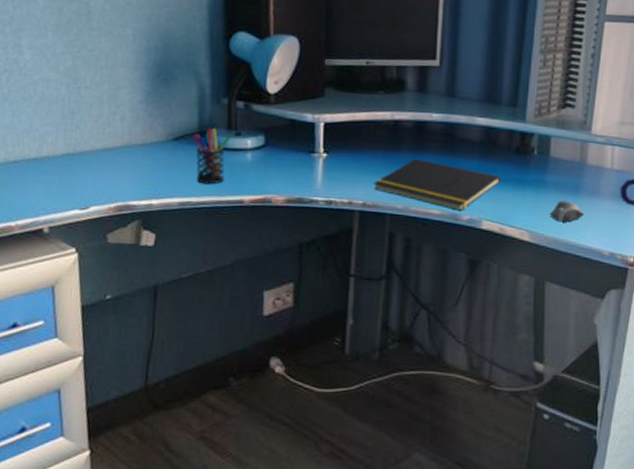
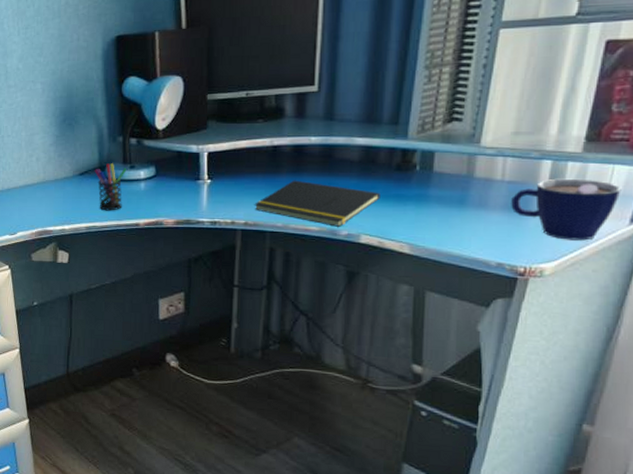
computer mouse: present [549,200,585,222] -> none [431,214,470,235]

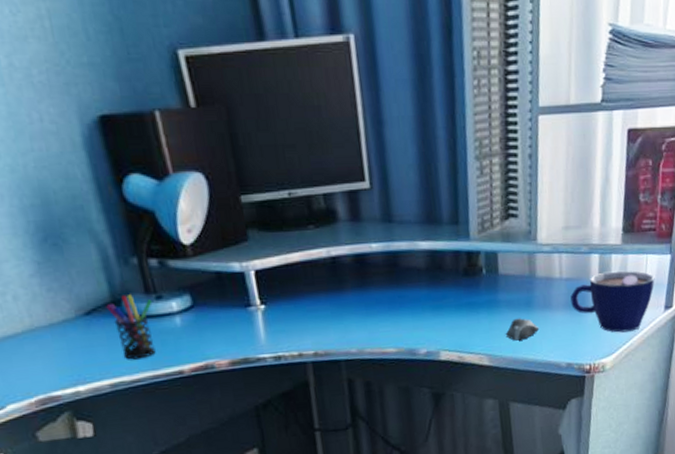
notepad: present [254,180,381,227] -> none [321,296,453,346]
computer mouse: none [431,214,470,235] -> present [505,318,540,341]

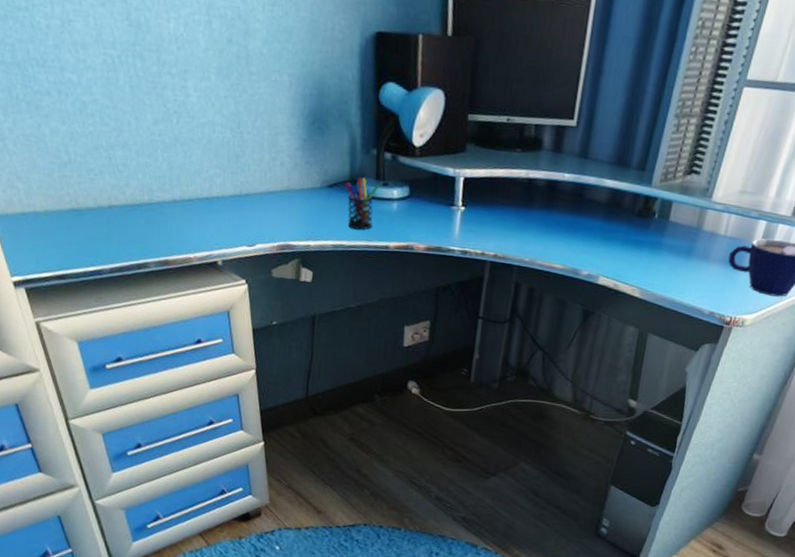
computer mouse: present [505,318,540,341] -> none [660,262,693,283]

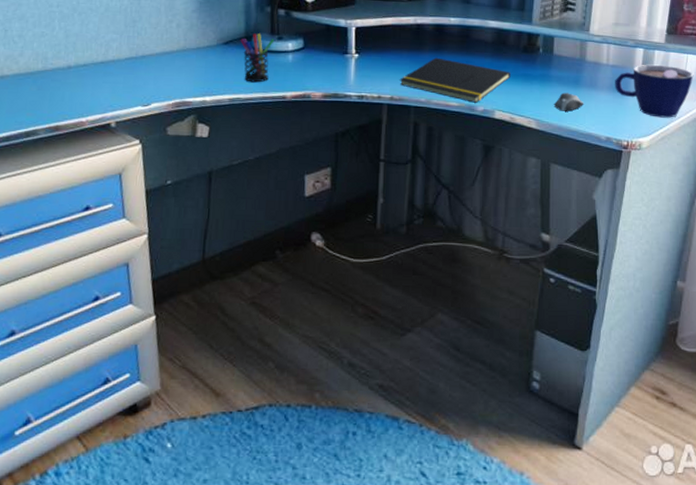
notepad: none [505,216,621,267] -> present [399,57,511,103]
computer mouse: none [660,262,693,283] -> present [553,92,584,112]

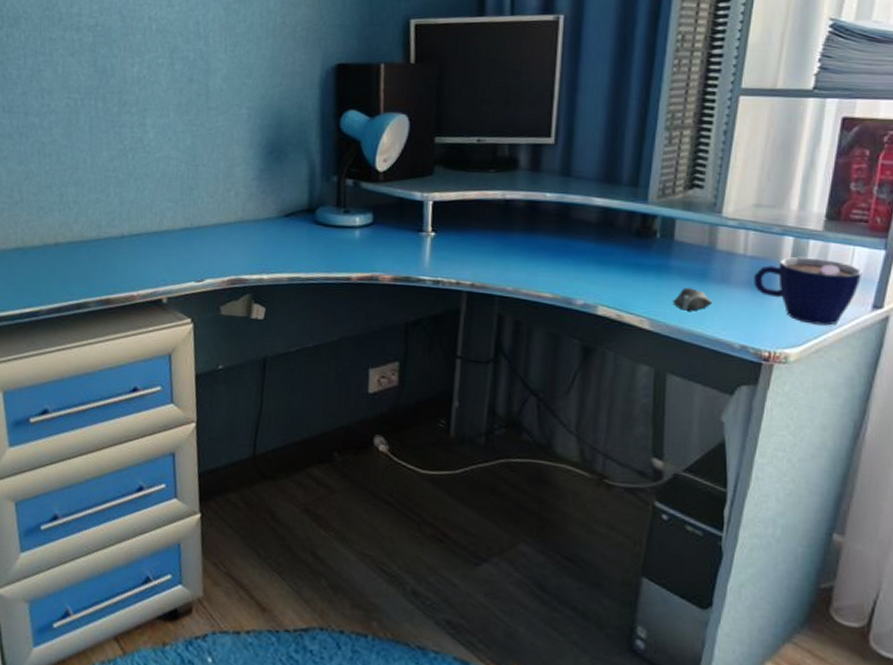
pen holder: present [240,33,275,83] -> none [302,205,340,261]
notepad: present [399,57,511,103] -> none [482,239,619,295]

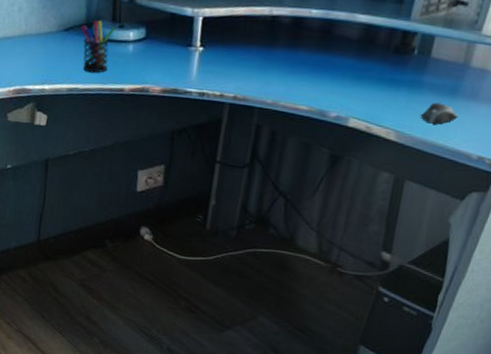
pen holder: none [302,205,340,261] -> present [80,20,116,73]

